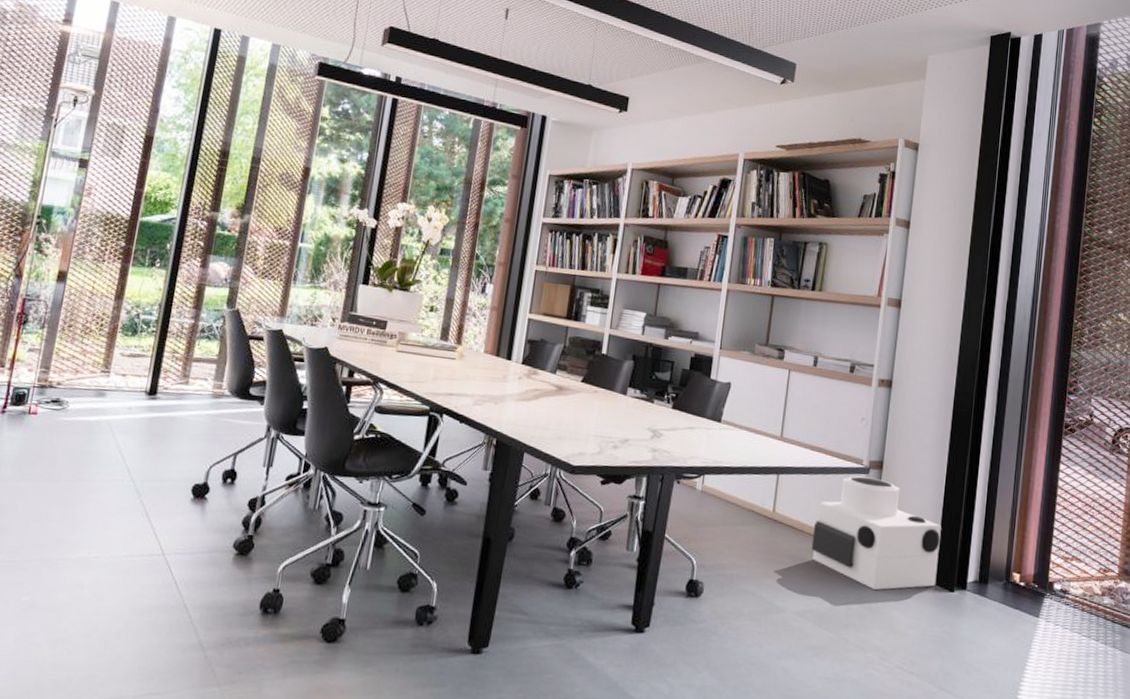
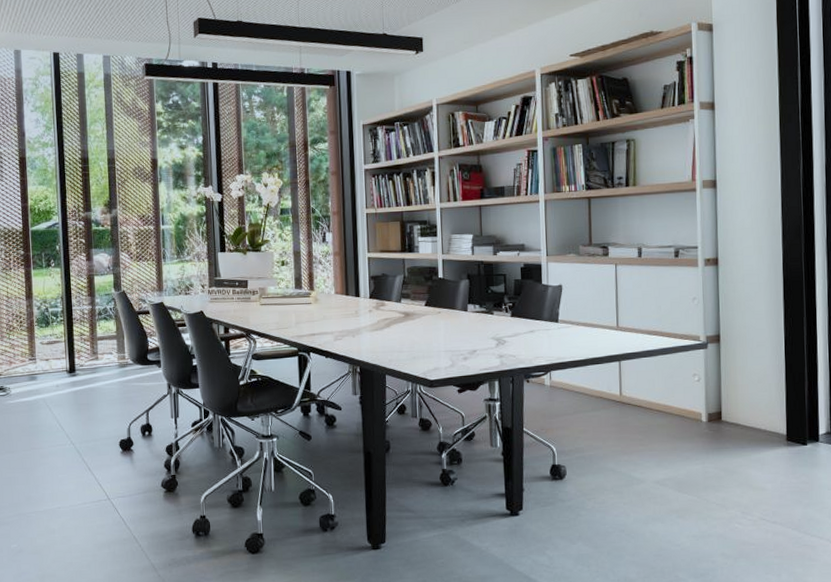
action camera: present [811,476,941,591] -> none [660,351,788,453]

